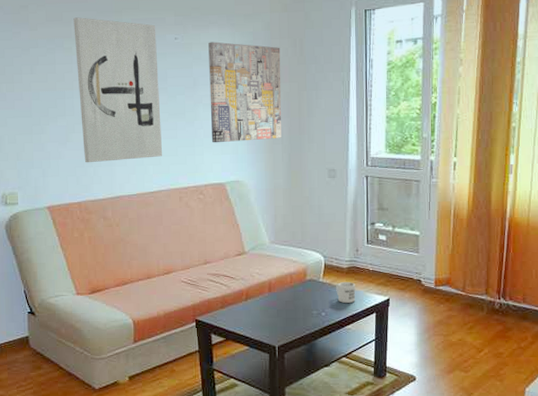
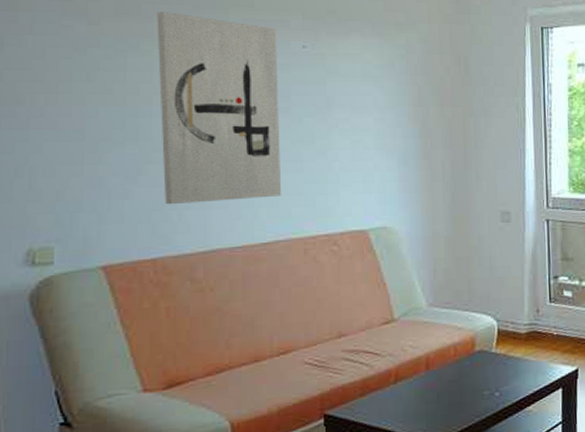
wall art: present [208,41,282,143] -> none [348,53,443,179]
mug: present [336,282,356,303] -> none [512,351,538,378]

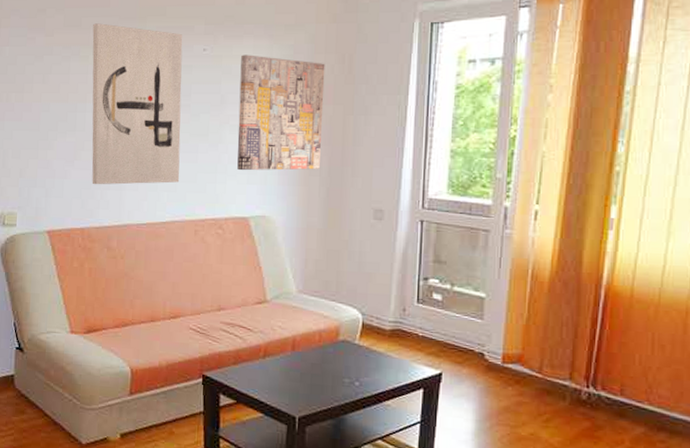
wall art: none [348,53,443,179] -> present [237,55,325,171]

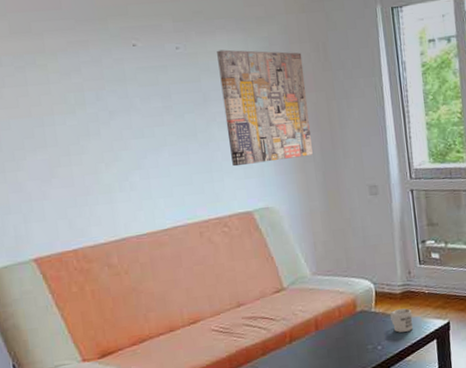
wall art: present [92,23,183,185] -> none [45,27,175,202]
mug: none [375,347,400,373] -> present [390,308,414,333]

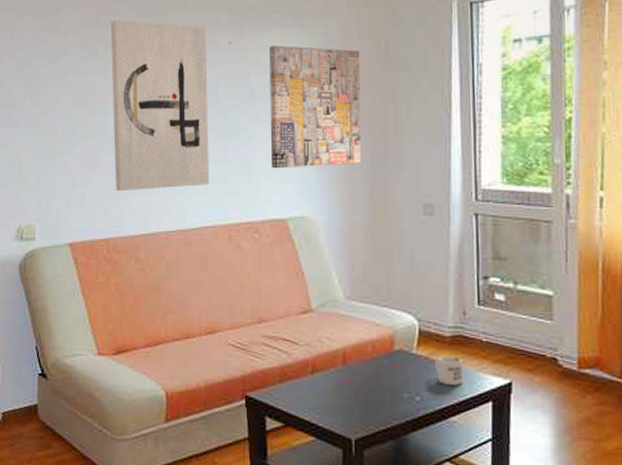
wall art: none [45,27,175,202] -> present [110,20,210,192]

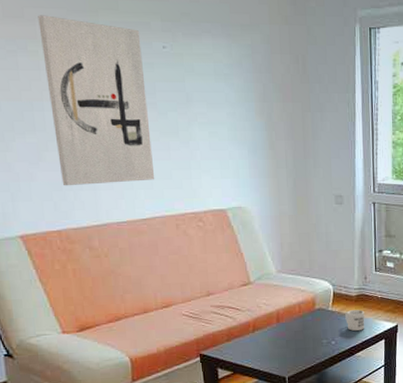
wall art: present [270,45,361,169] -> none [202,53,286,166]

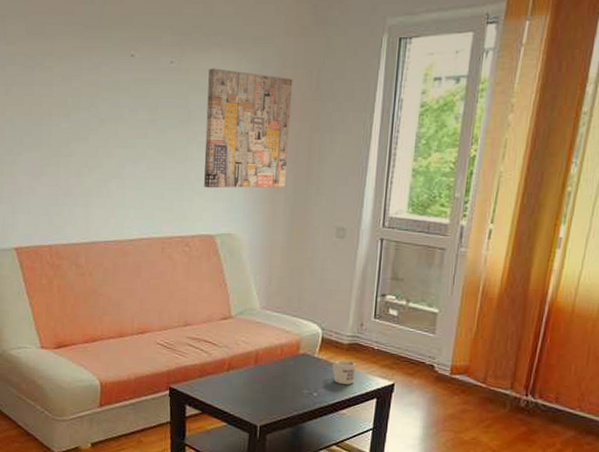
wall art: present [38,15,155,186] -> none [56,32,150,202]
wall art: none [202,53,286,166] -> present [204,68,293,189]

